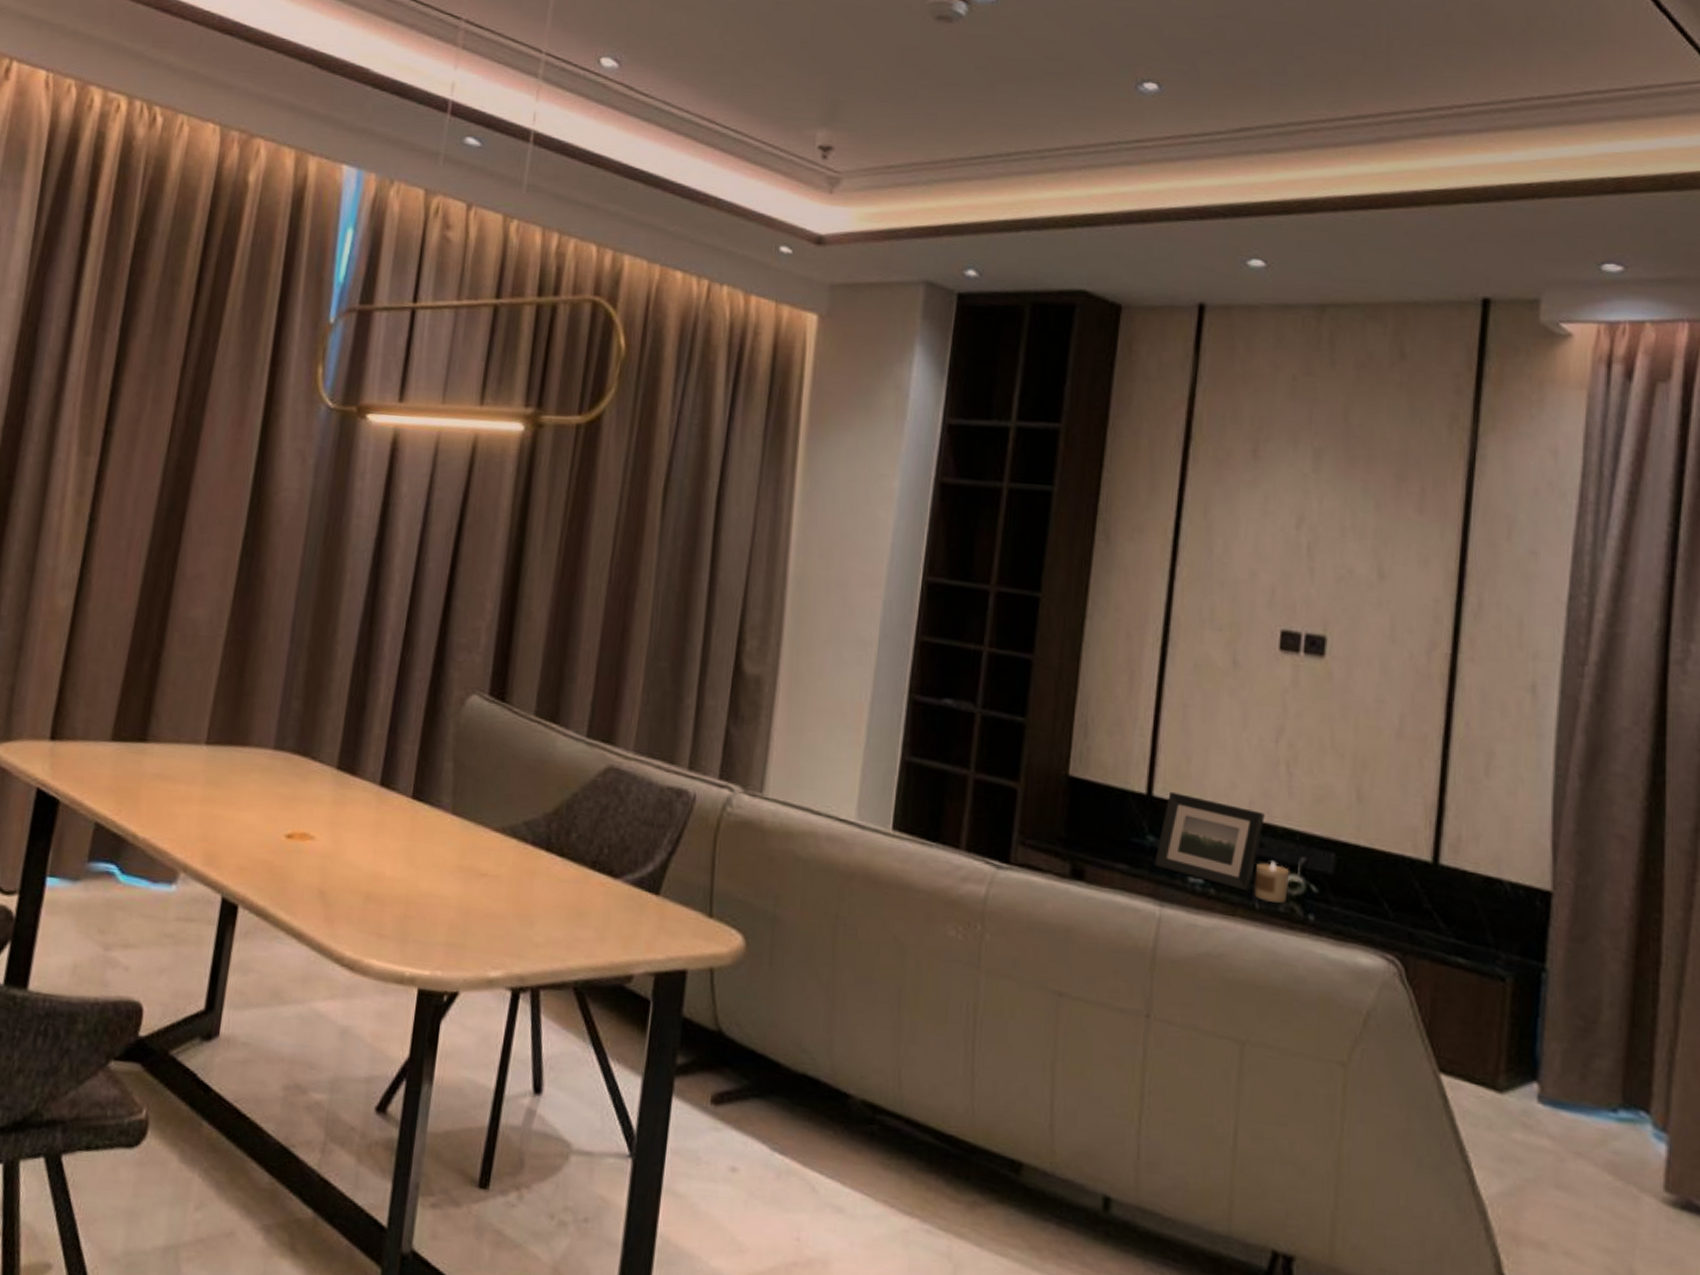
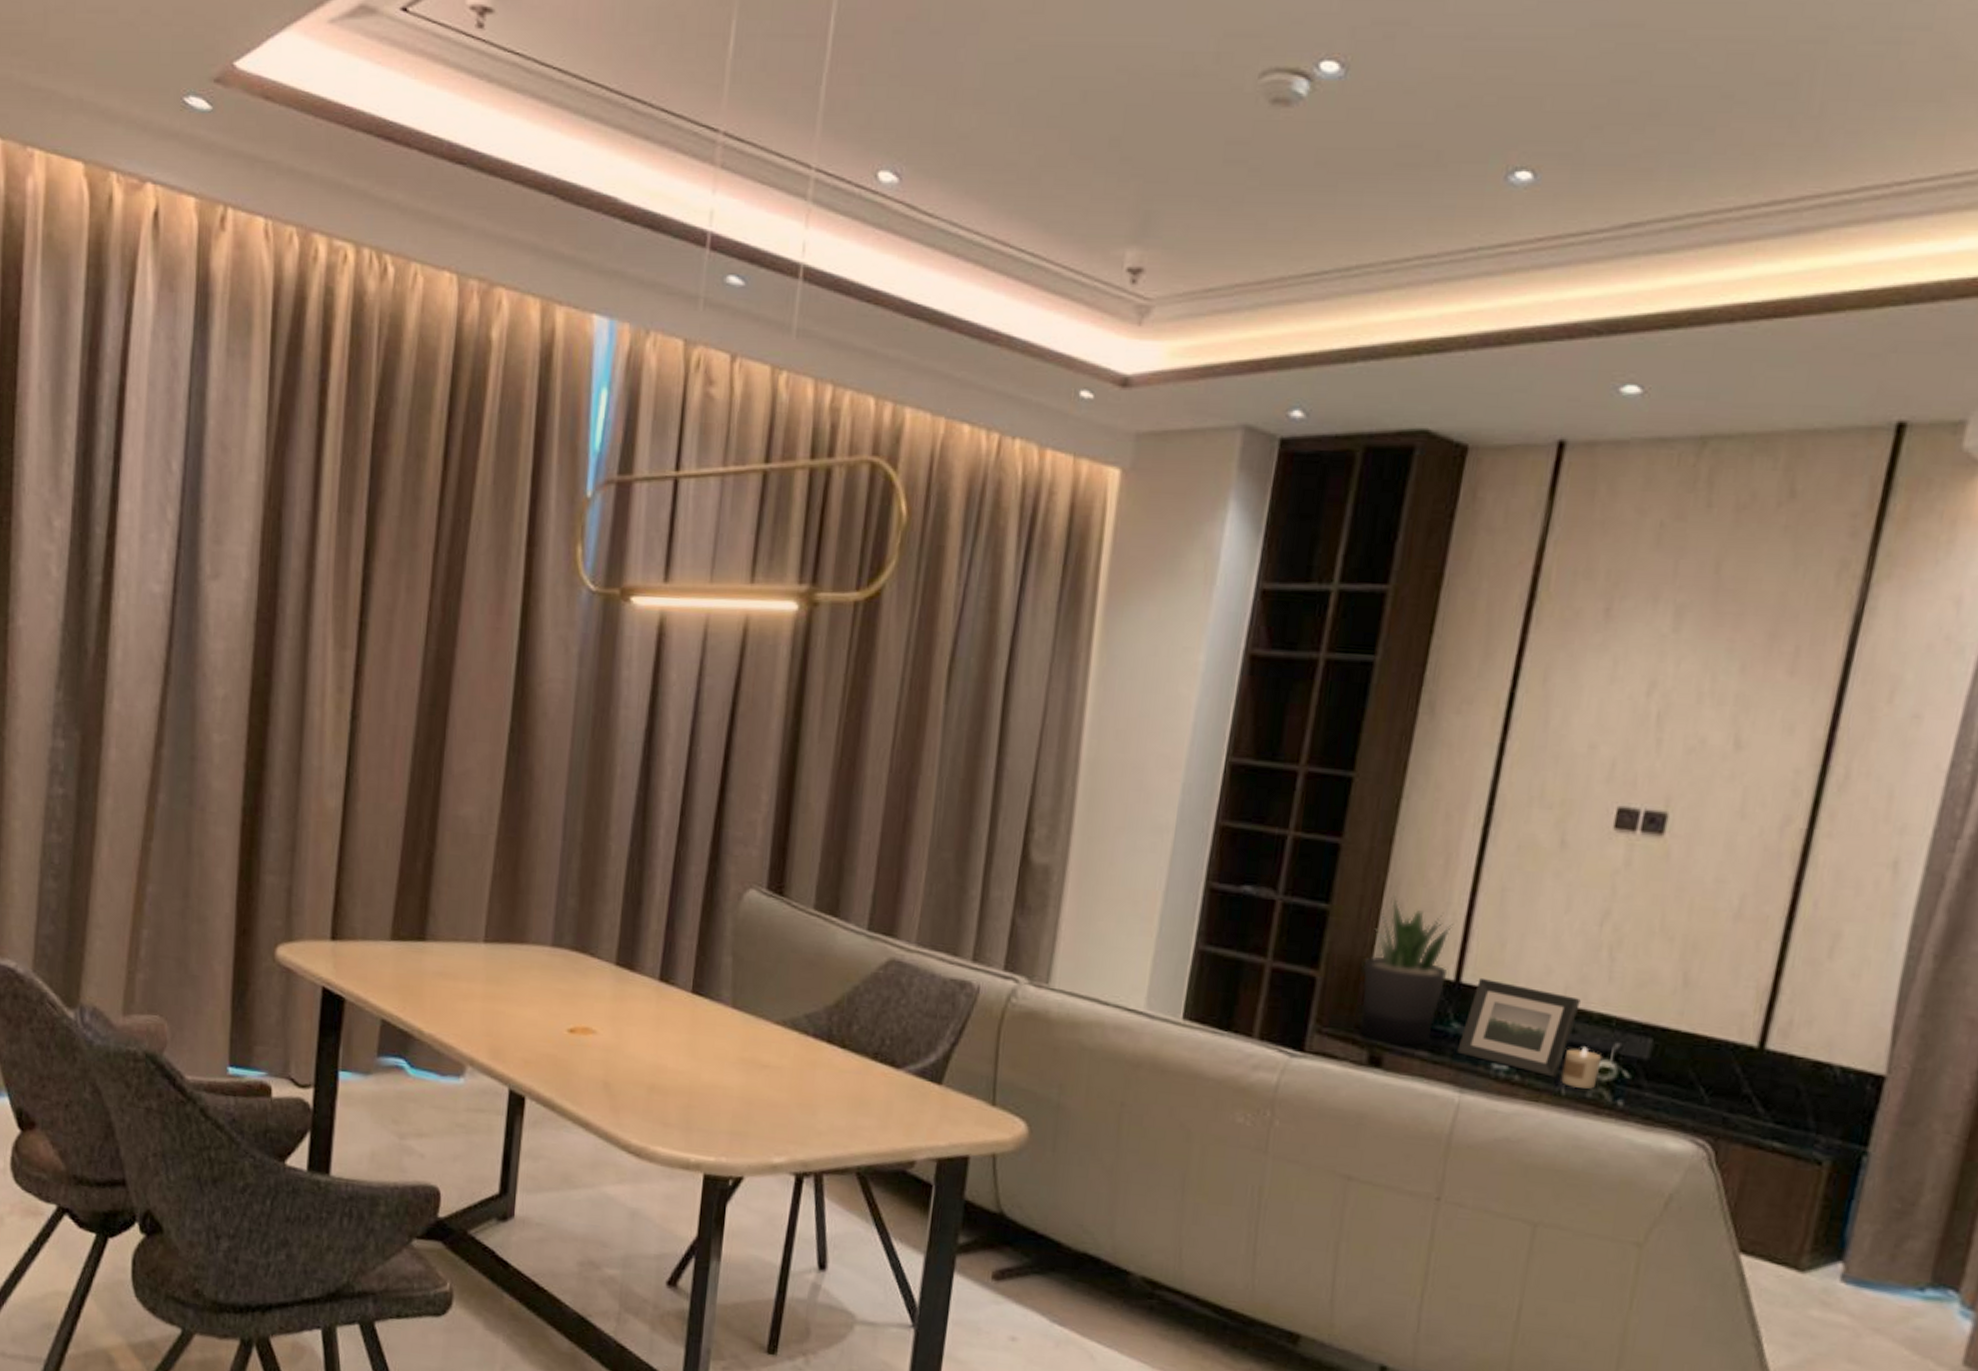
planter: none [1060,711,1142,859] -> present [1358,896,1454,1046]

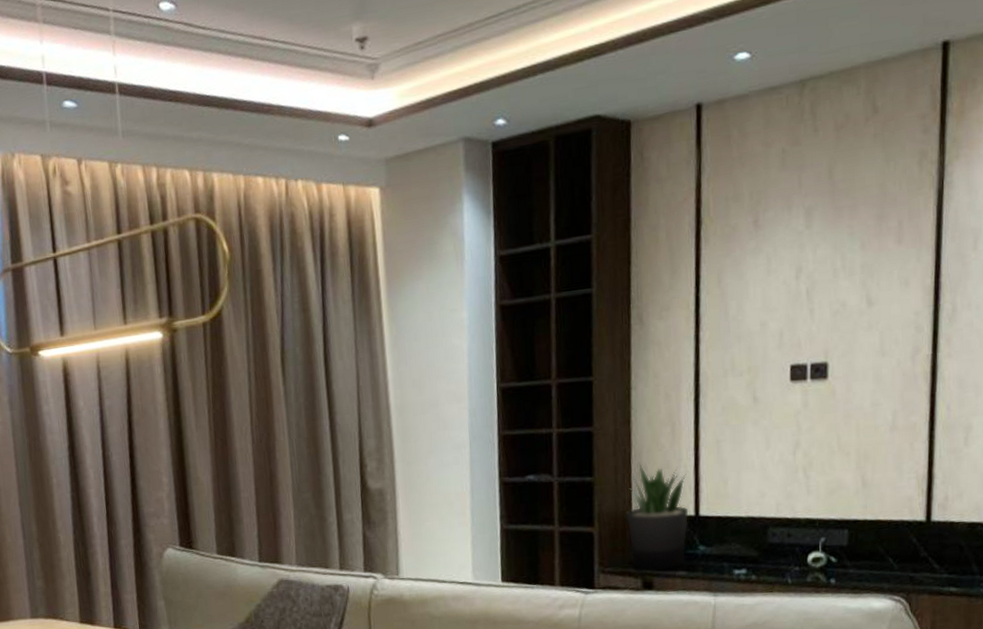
picture frame: present [1457,977,1581,1078] -> none [706,509,790,572]
candle: present [1561,1047,1603,1089] -> none [785,545,814,577]

